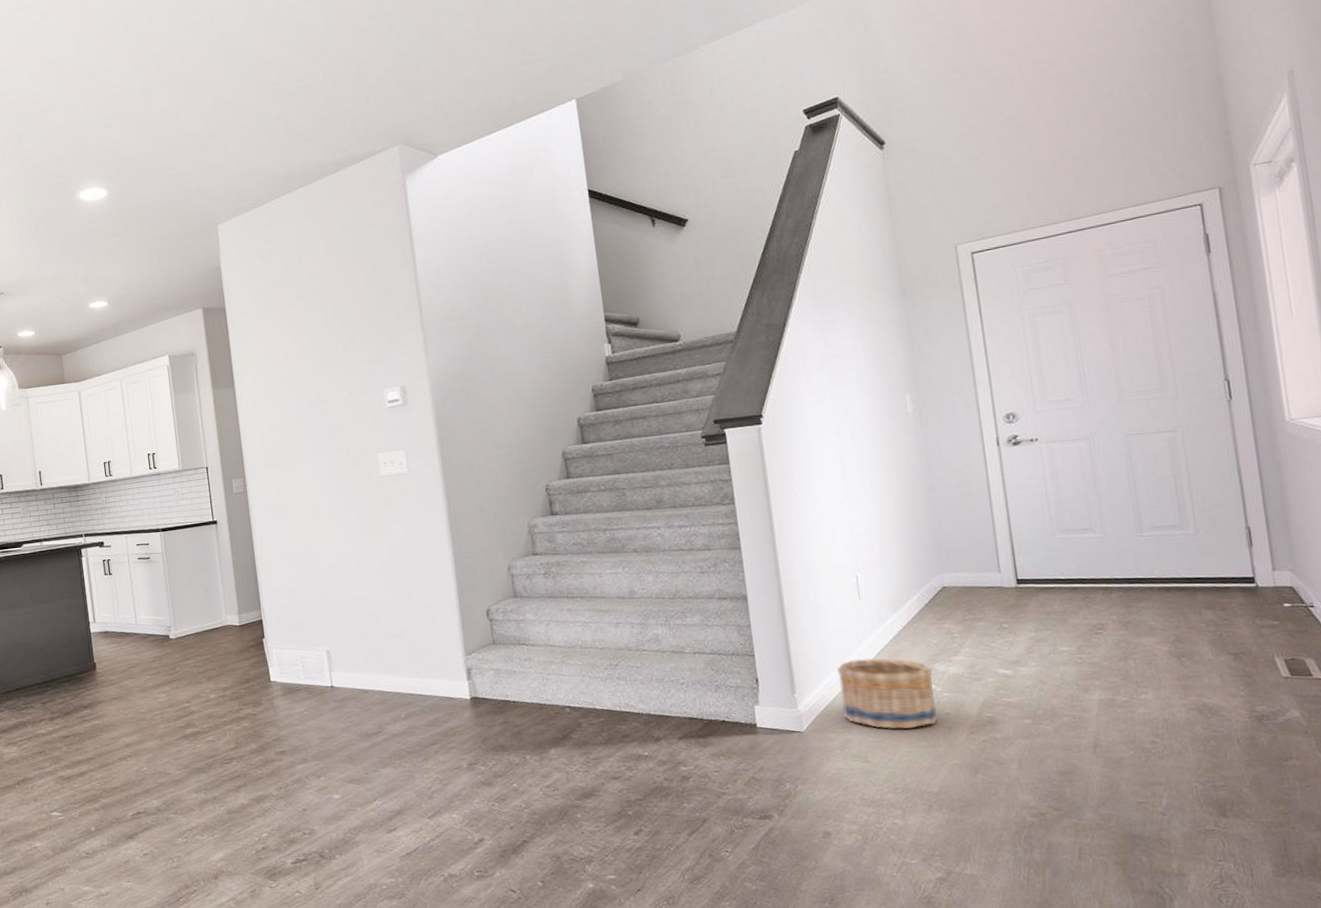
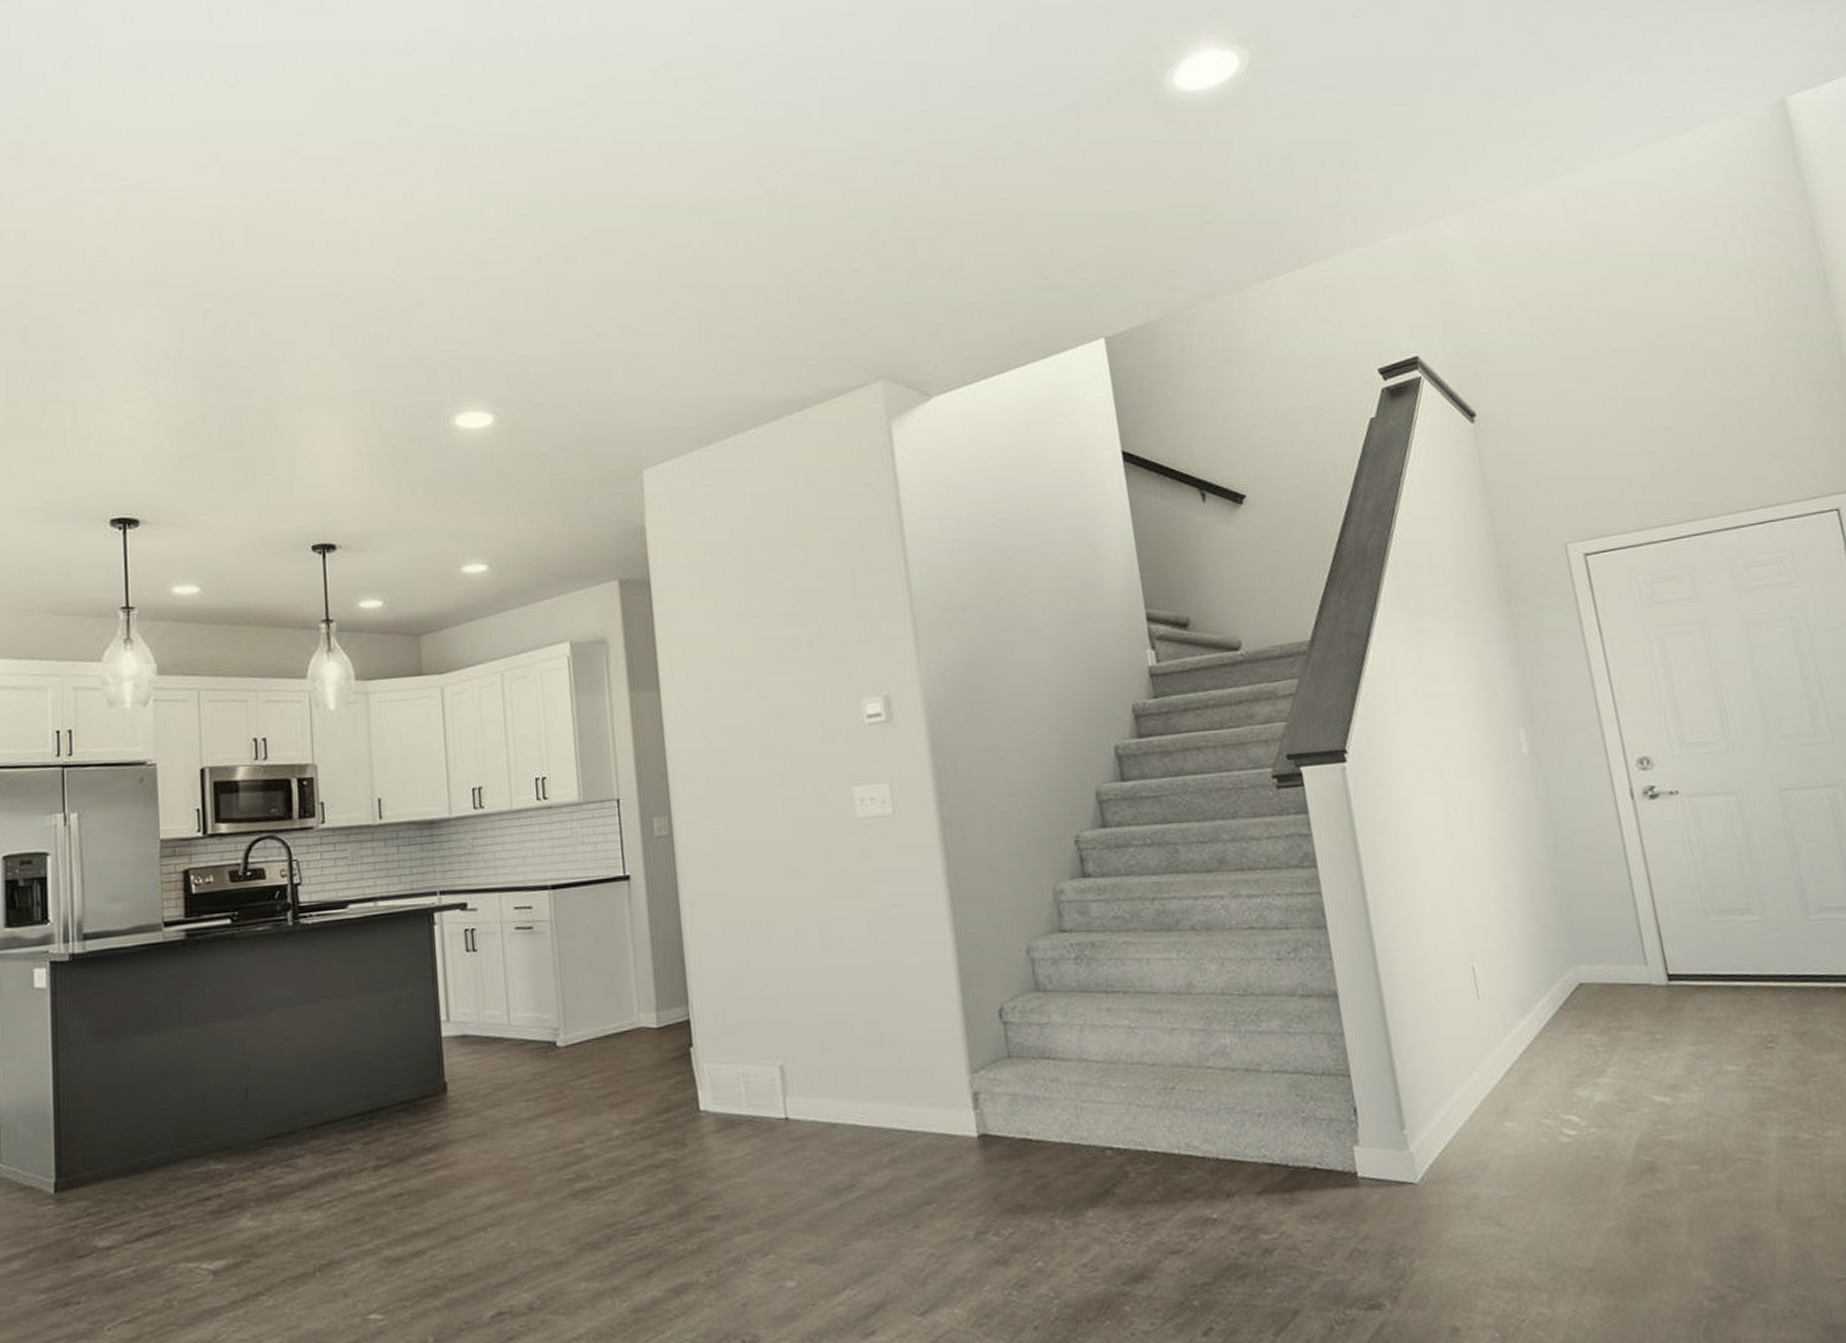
basket: present [837,658,937,729] -> none [1456,1080,1584,1179]

